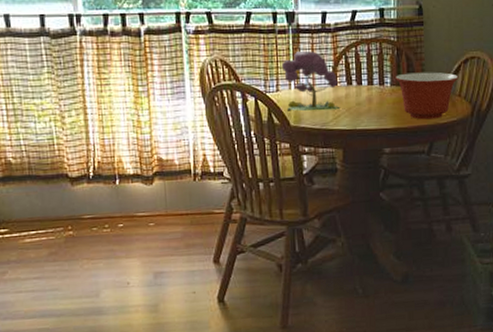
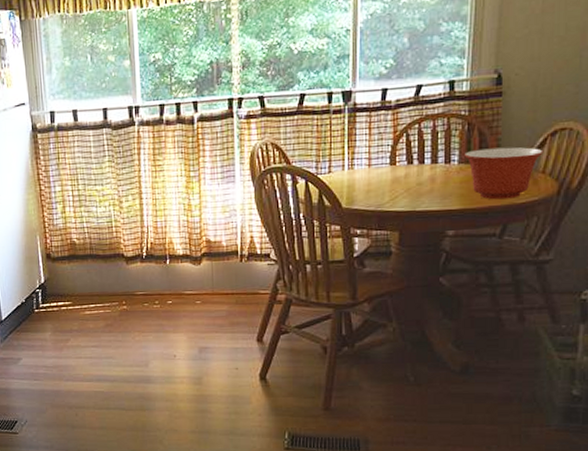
plant: present [281,50,340,112] -> none [335,130,398,193]

